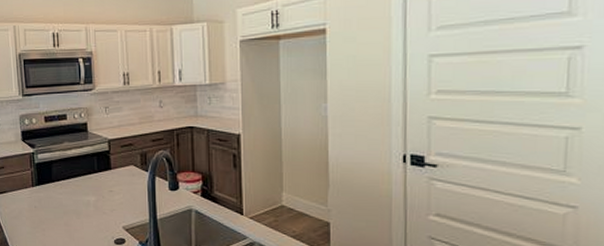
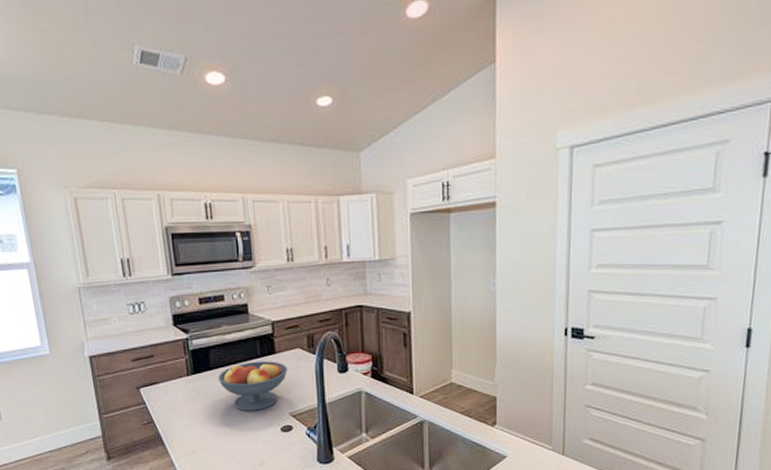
fruit bowl: none [58,176,122,223] -> present [217,361,288,411]

